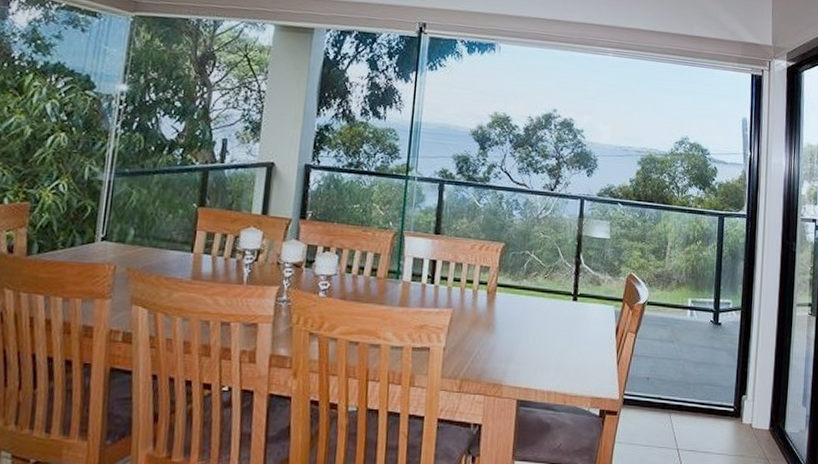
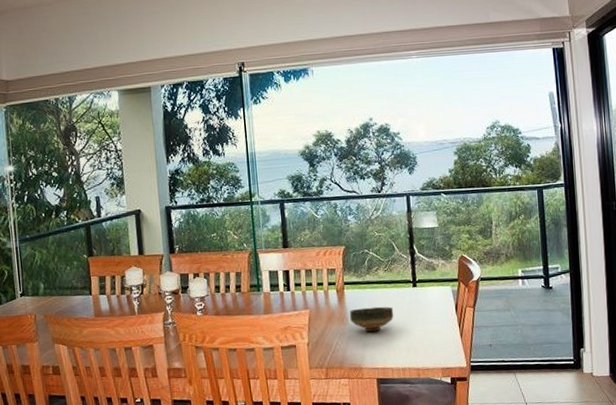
bowl: none [497,315,548,345] -> present [349,306,394,332]

